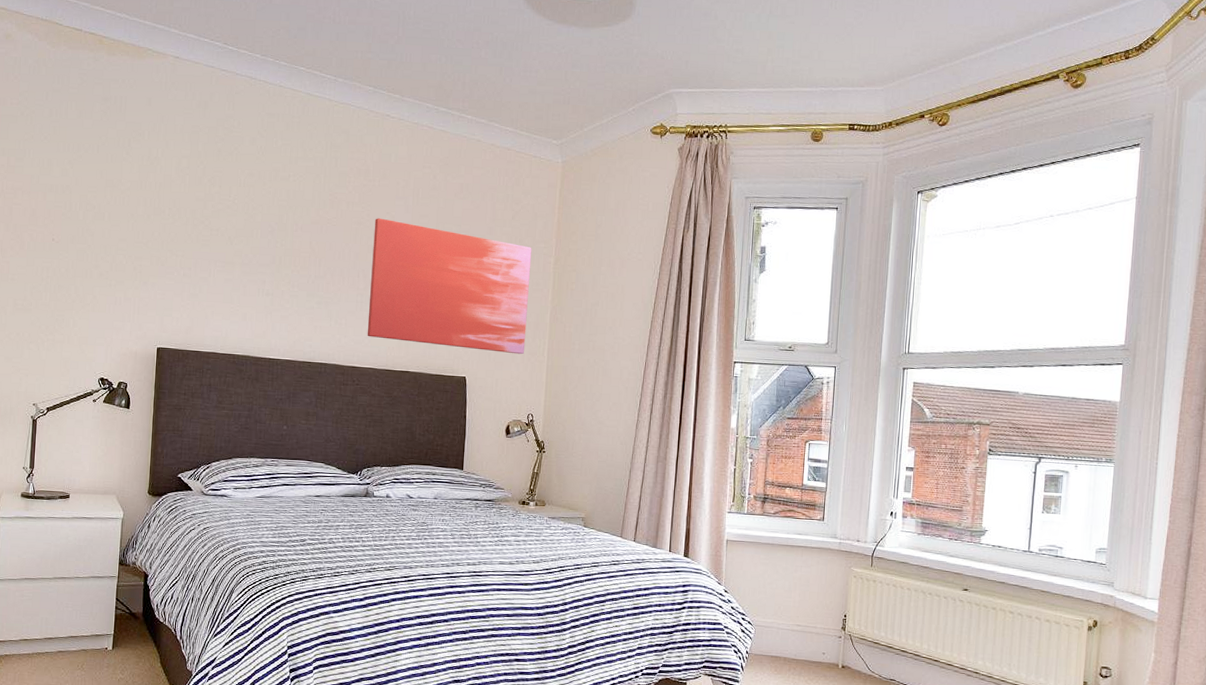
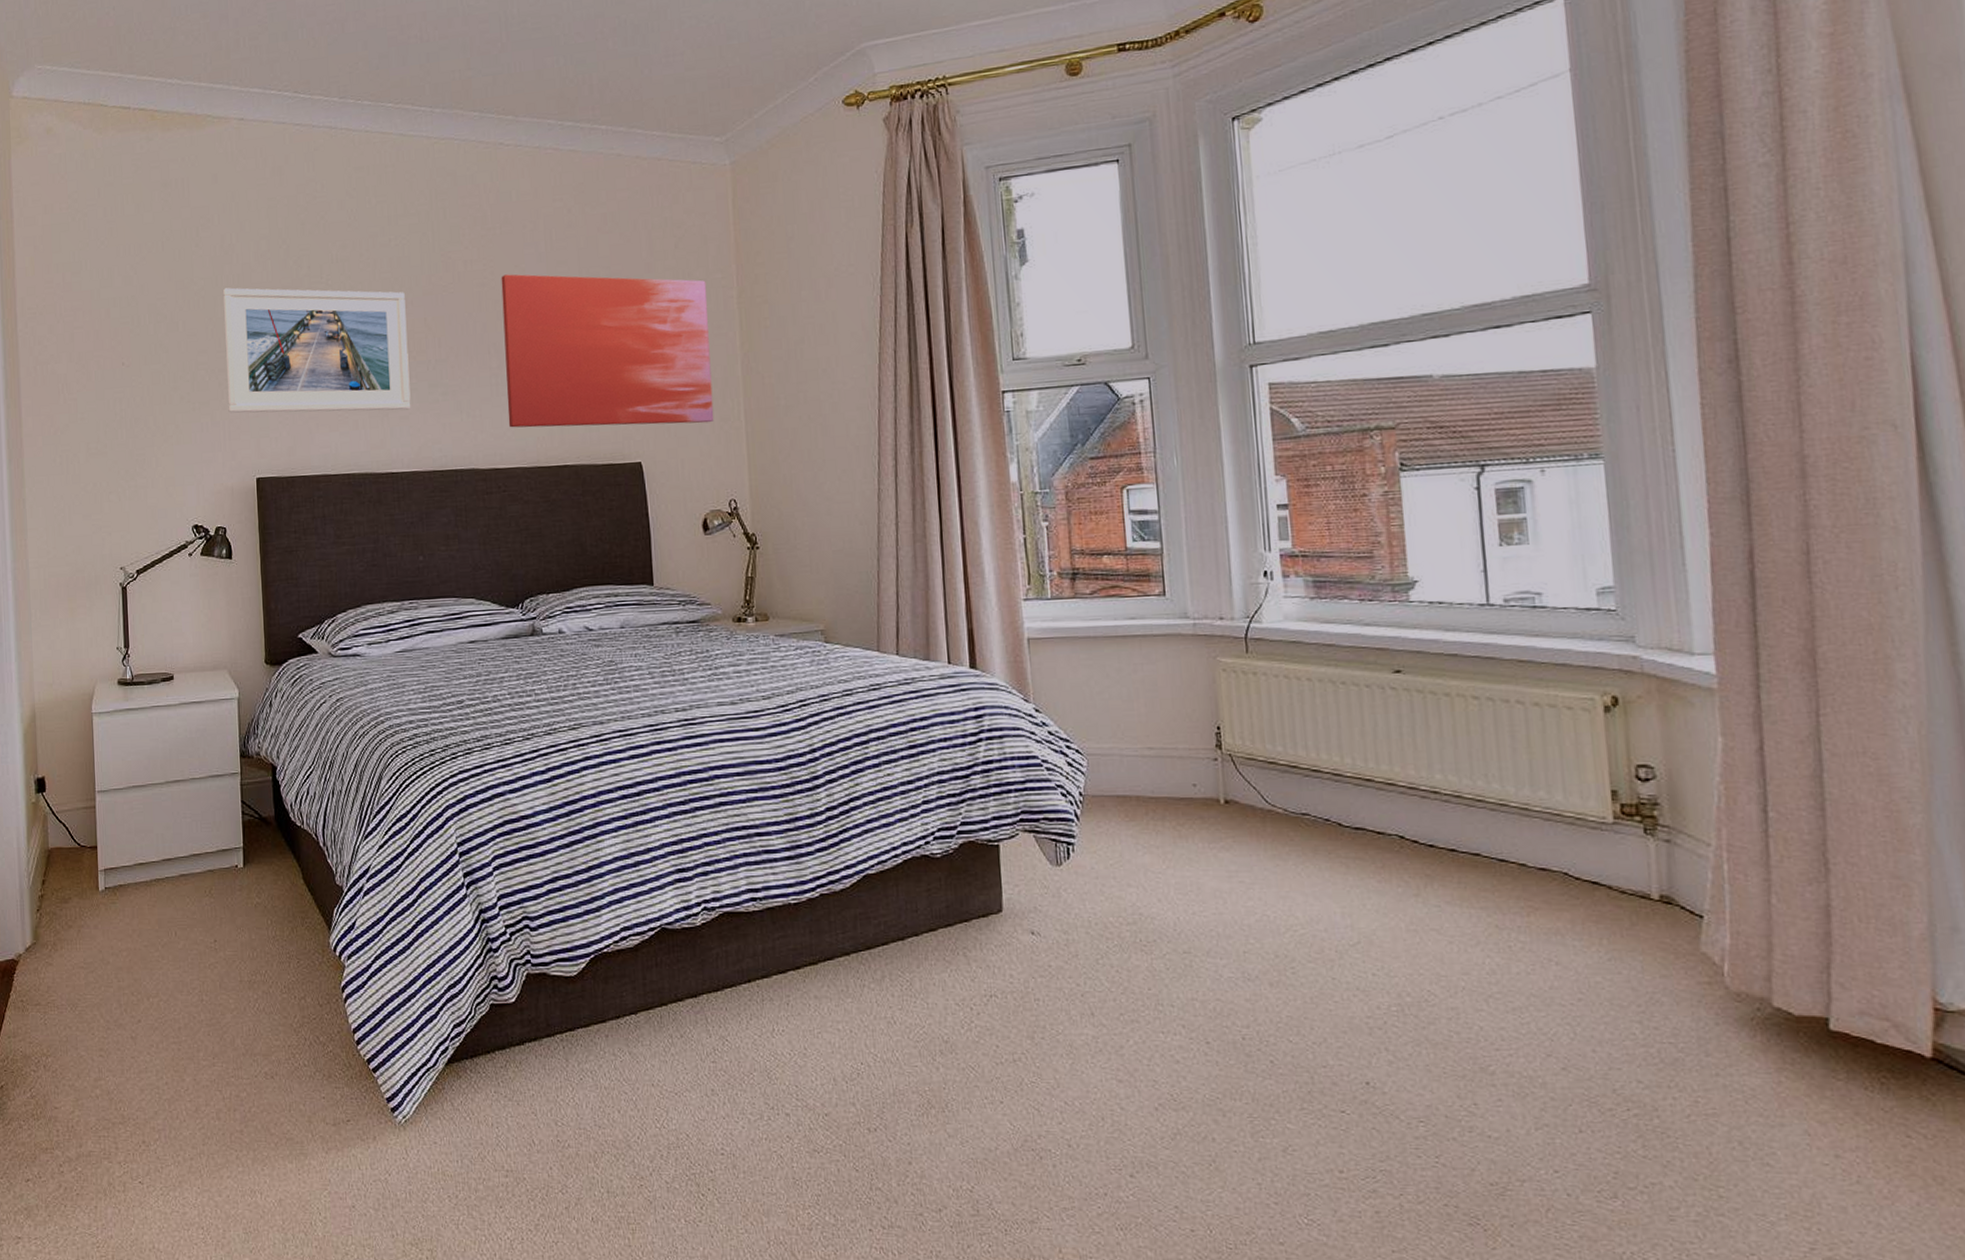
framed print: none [139,192,296,311] -> present [222,287,411,413]

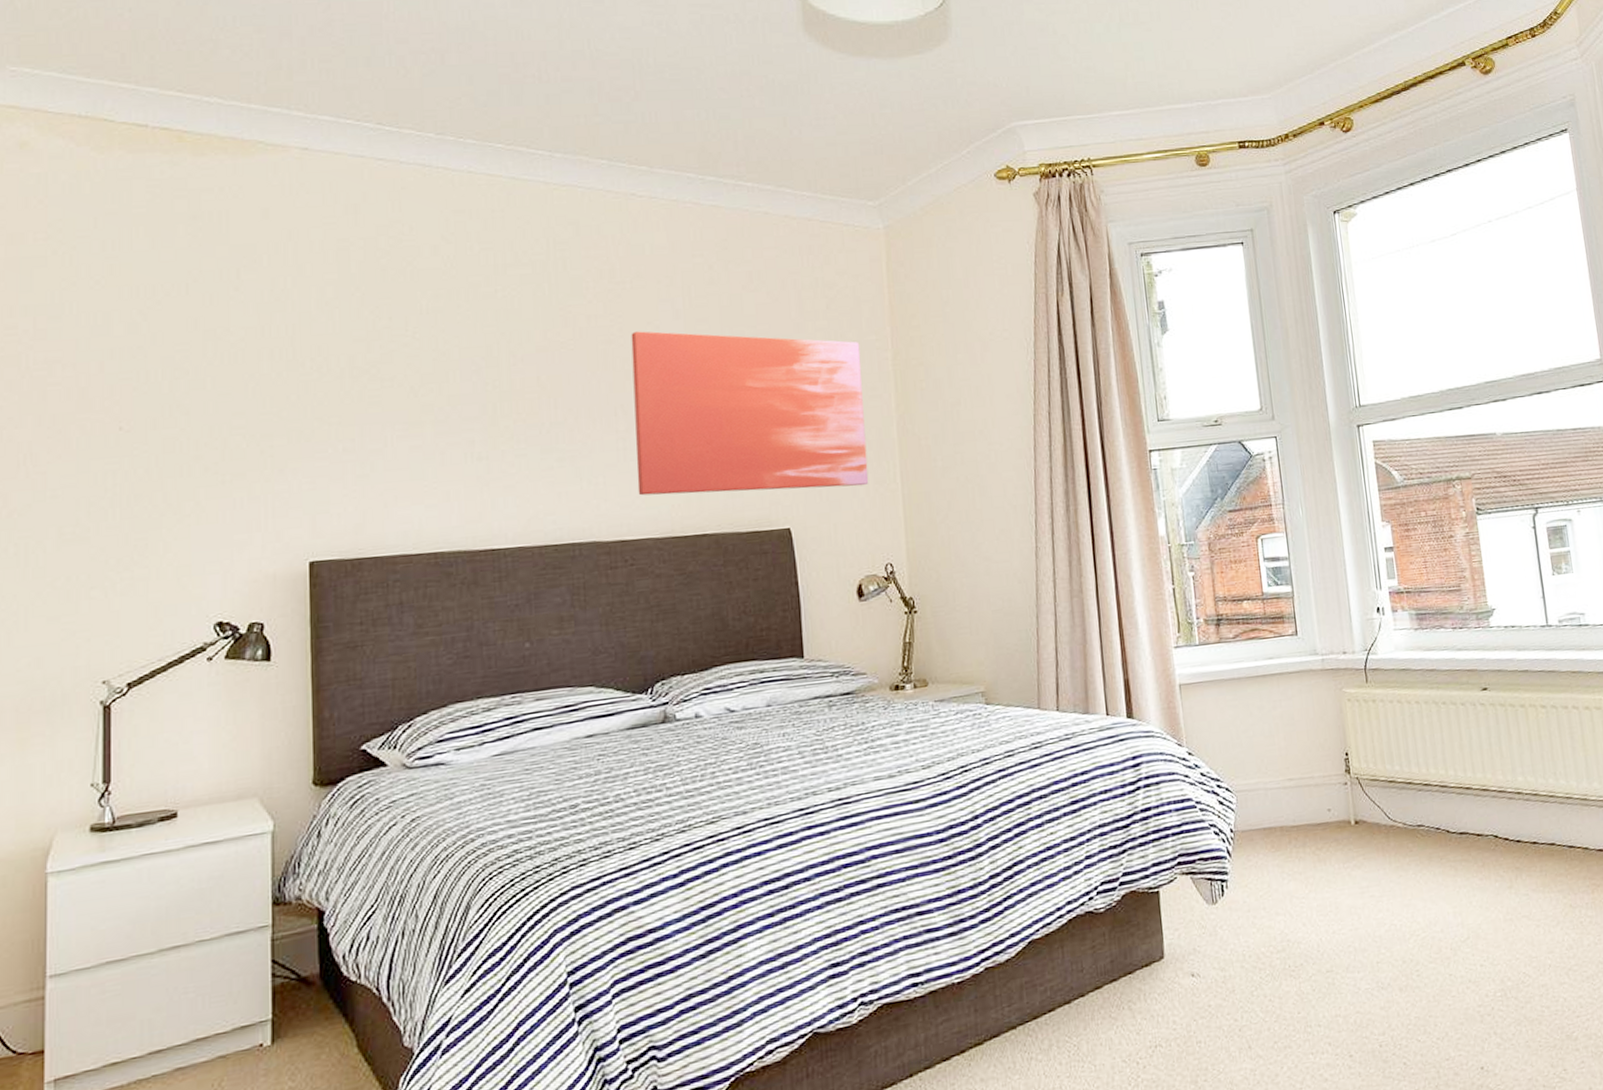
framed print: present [222,287,411,413] -> none [270,339,519,486]

